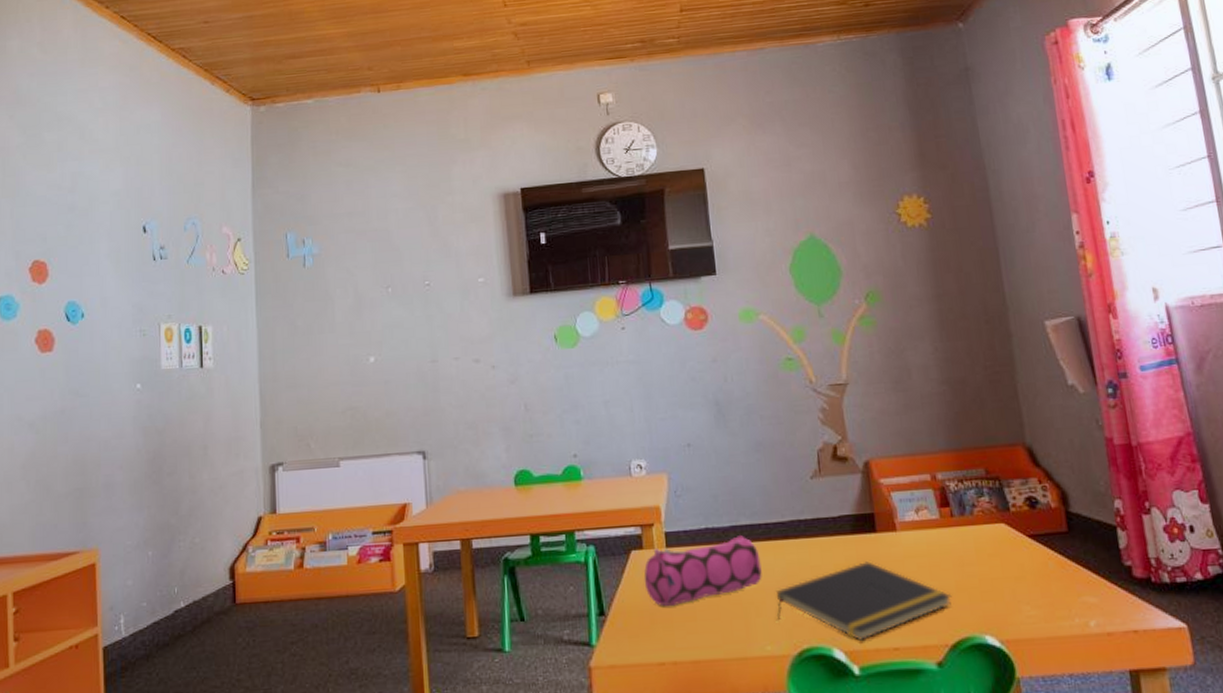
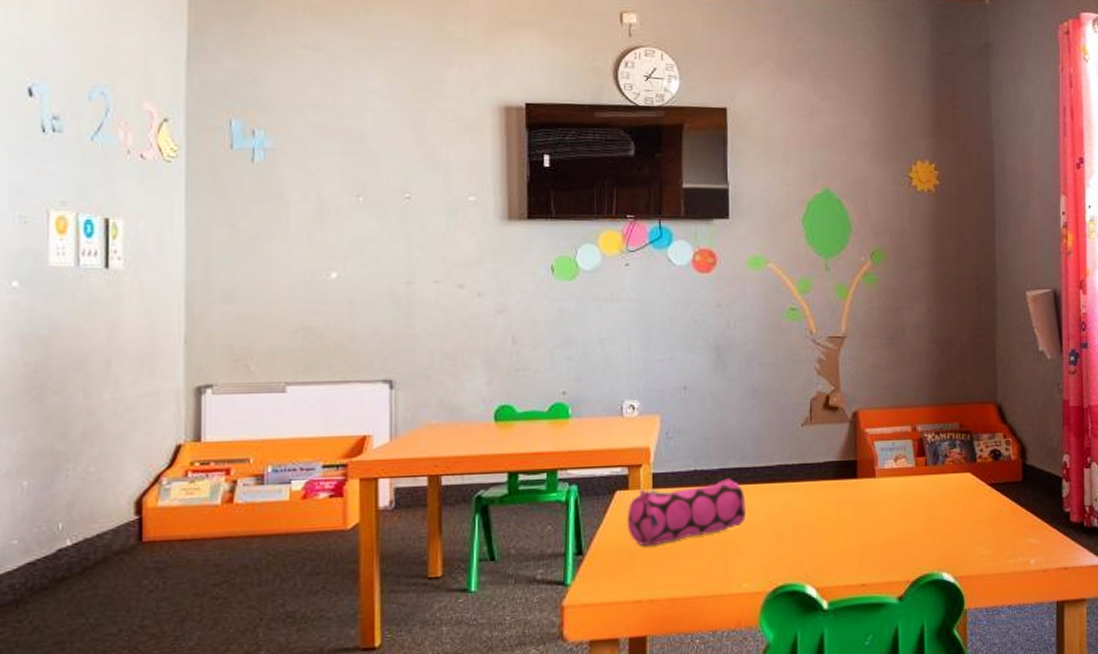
notepad: present [775,561,952,641] -> none [756,505,918,578]

